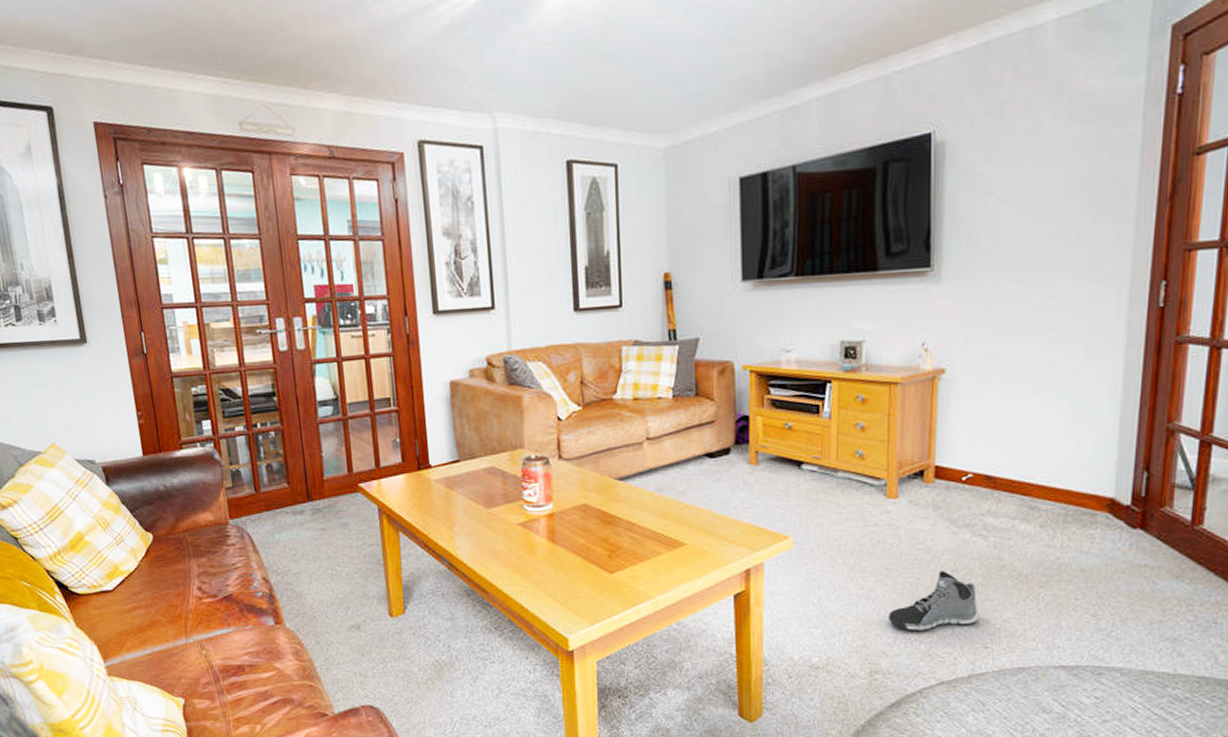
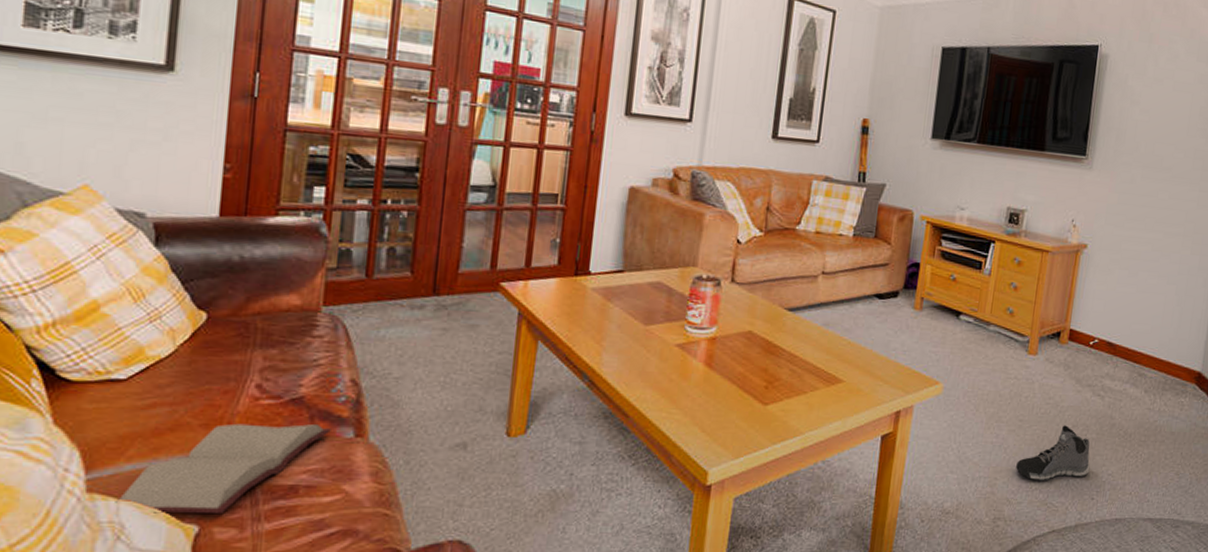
hardback book: none [127,615,257,690] -> present [115,423,331,514]

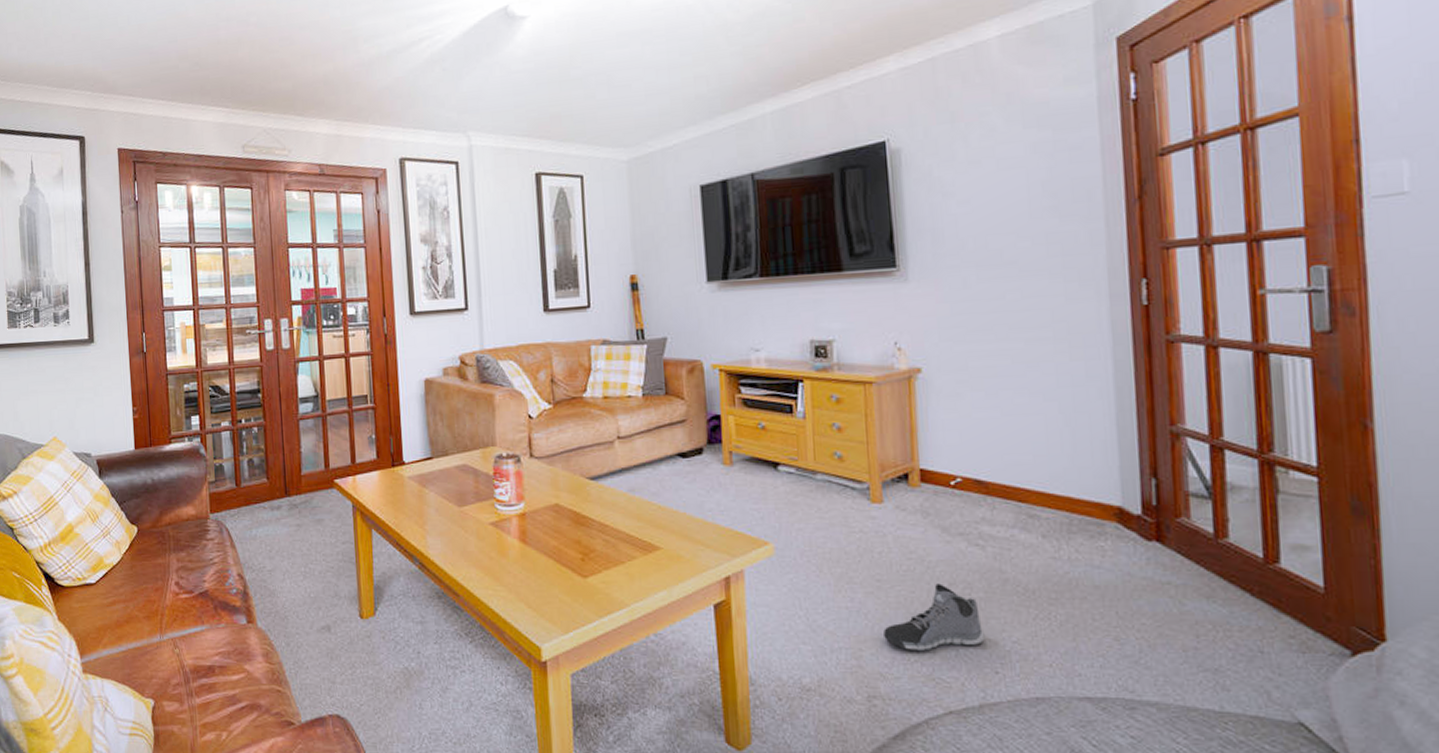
hardback book: present [115,423,331,514] -> none [100,612,230,690]

